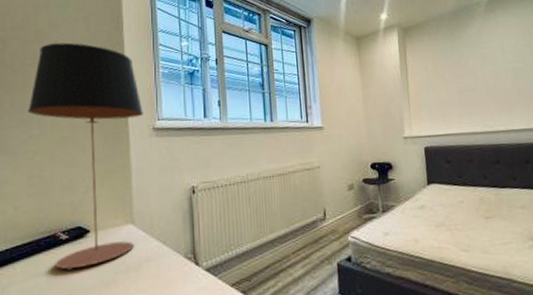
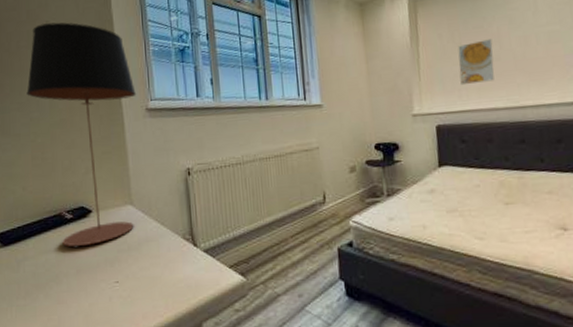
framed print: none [441,73,472,112] -> present [458,39,495,86]

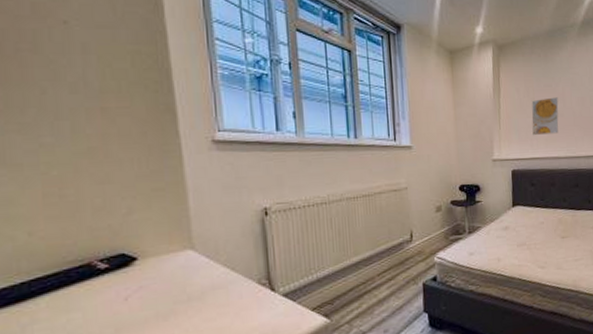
table lamp: present [26,22,136,247] -> none [32,24,199,303]

